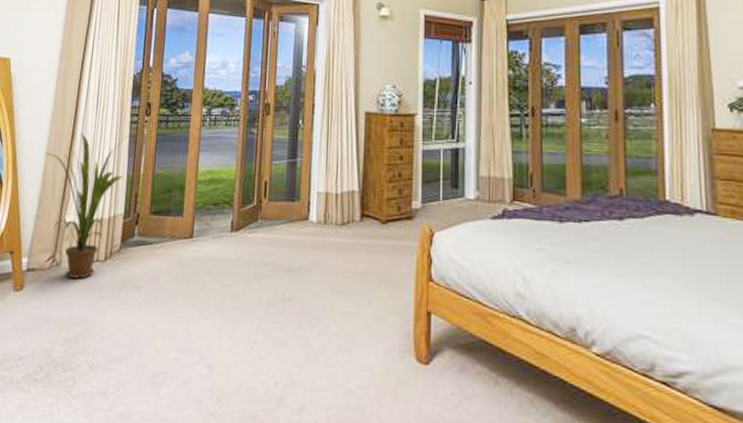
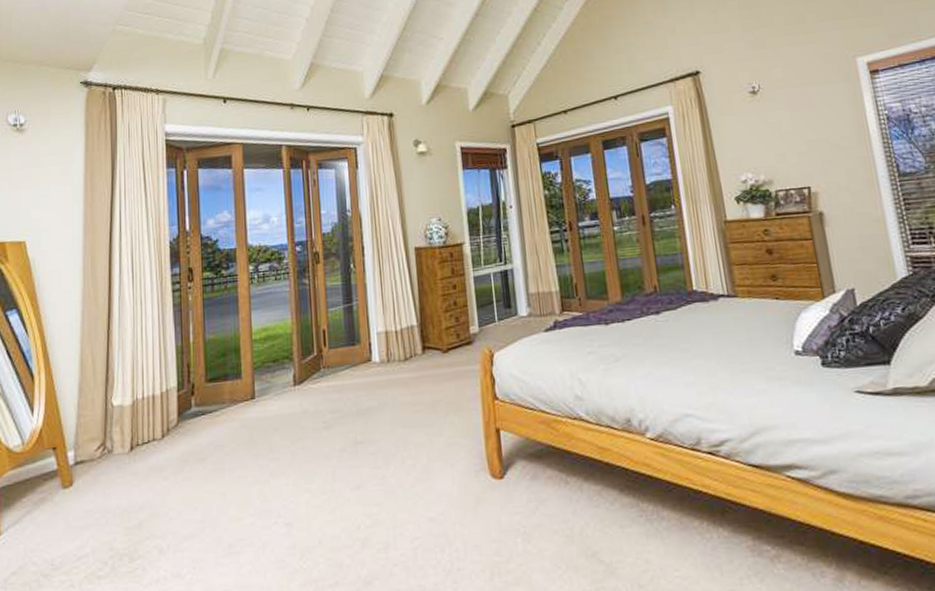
house plant: present [45,133,127,279] -> none [80,306,171,463]

